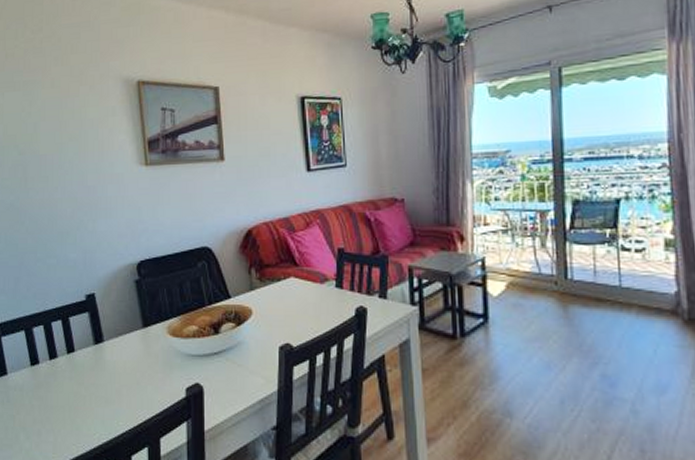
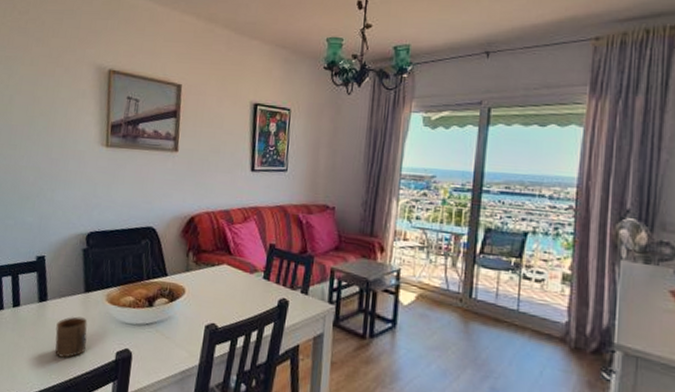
cup: none [117,355,153,402] -> present [55,316,88,358]

